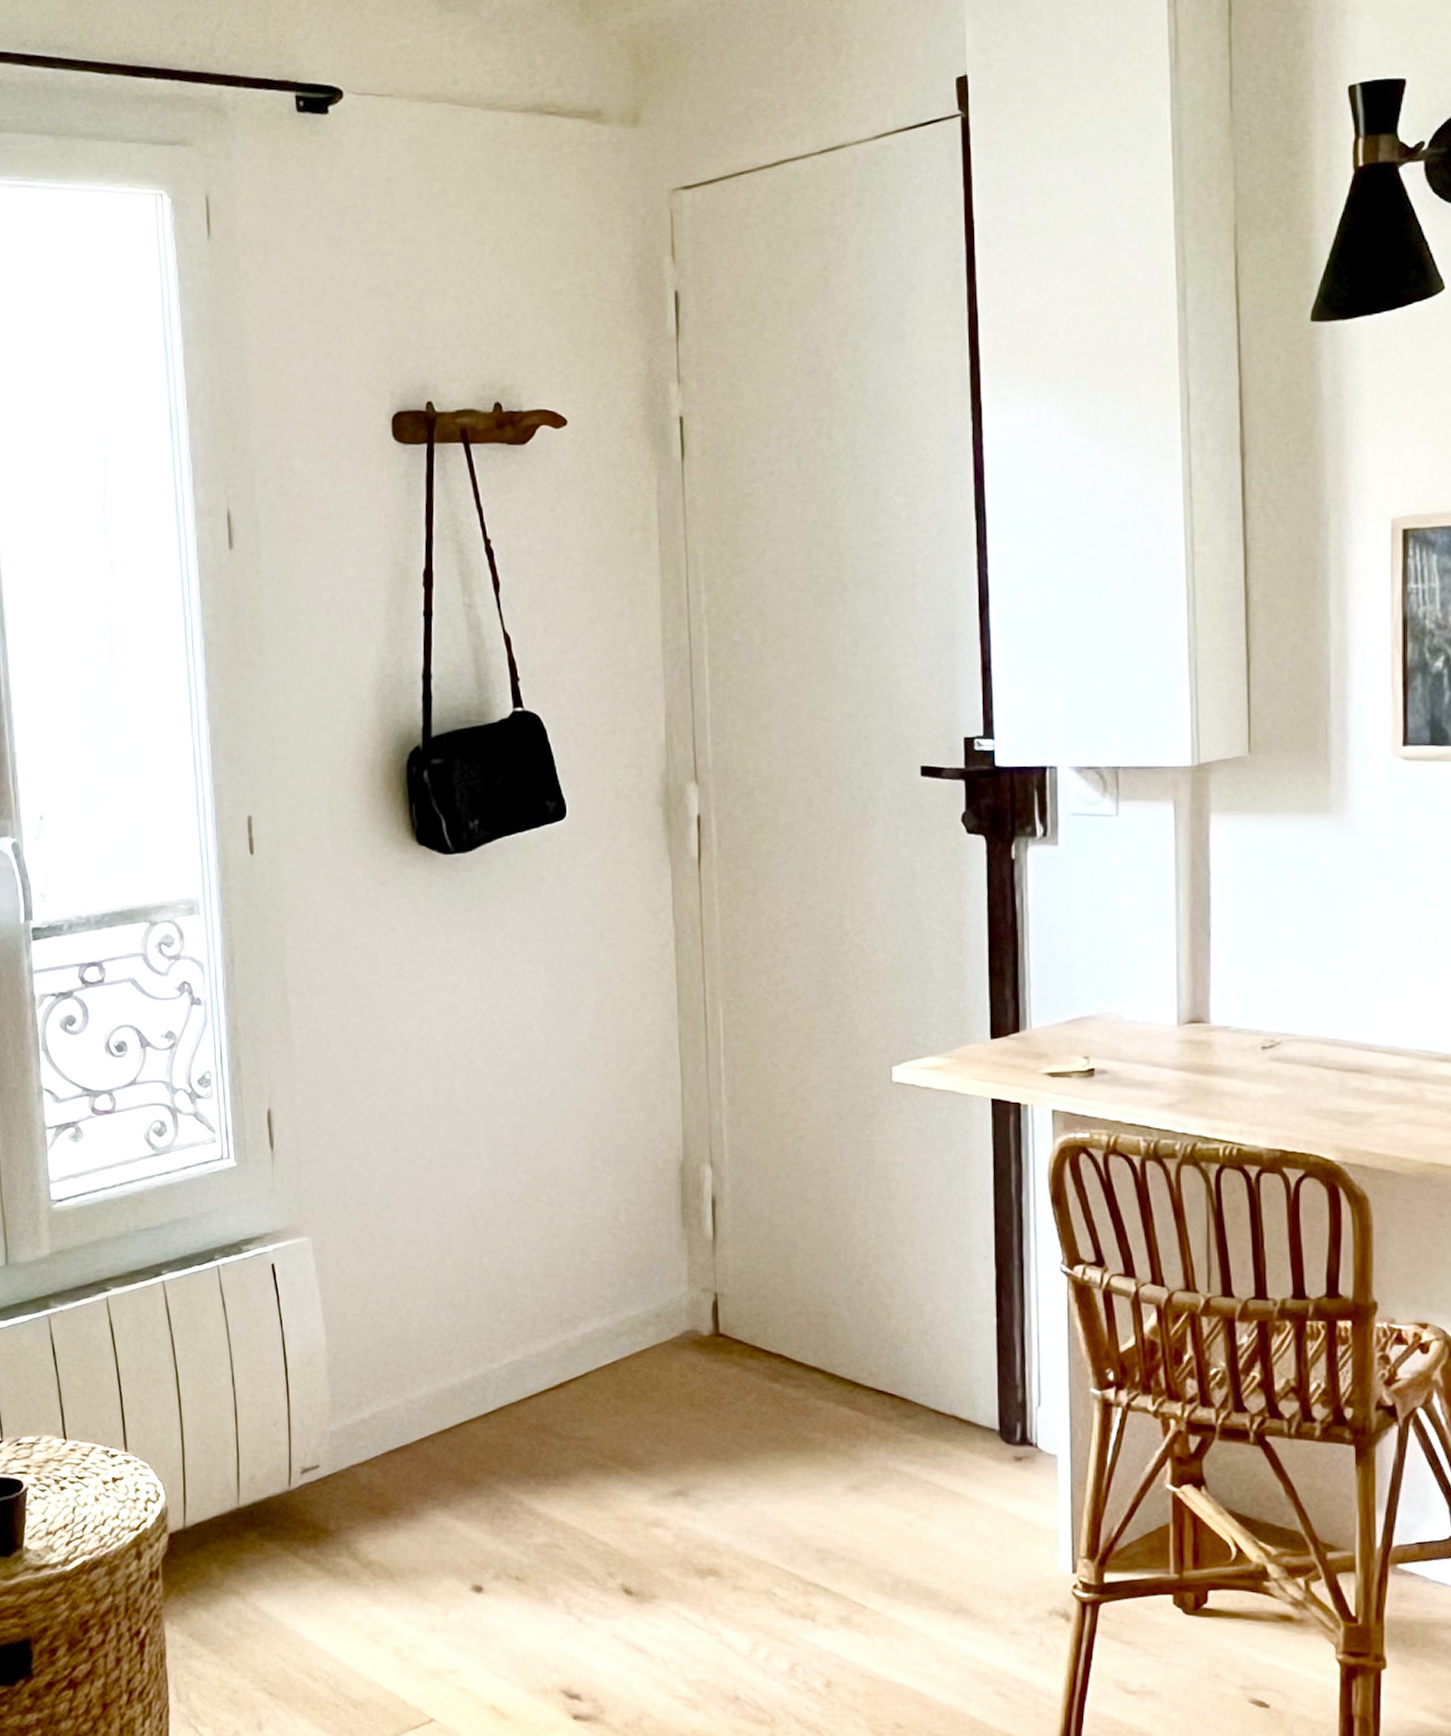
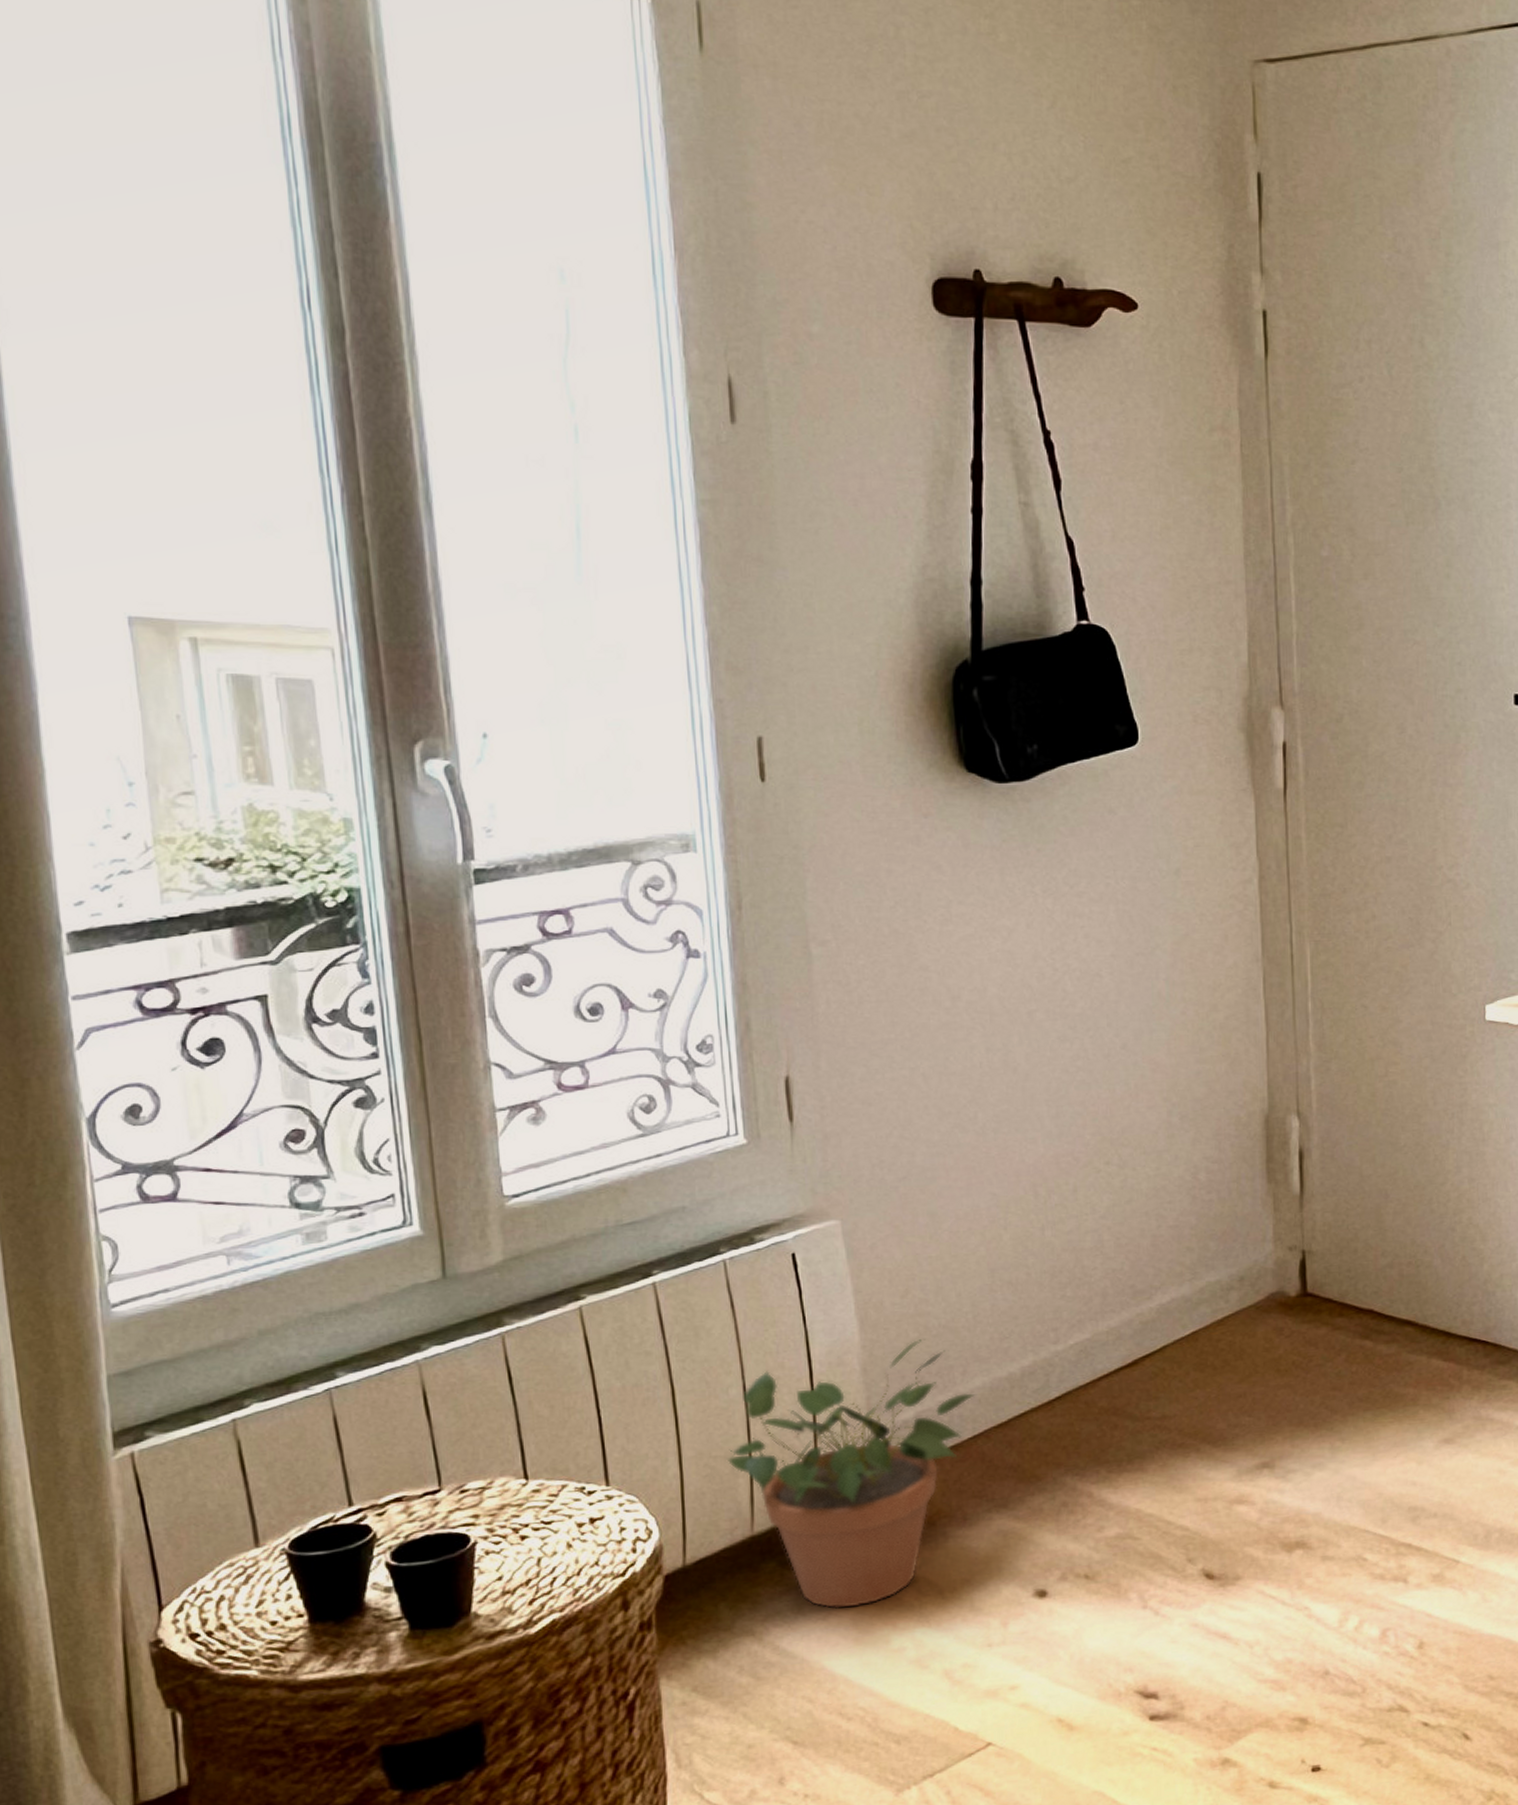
potted plant: none [218,1347,424,1581] -> present [726,1338,978,1609]

